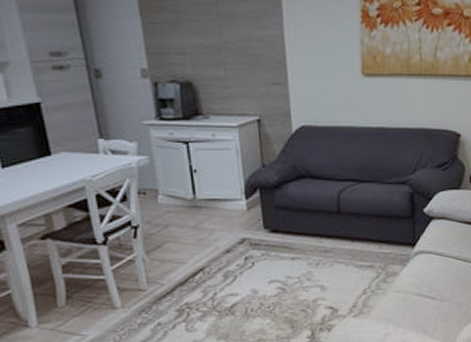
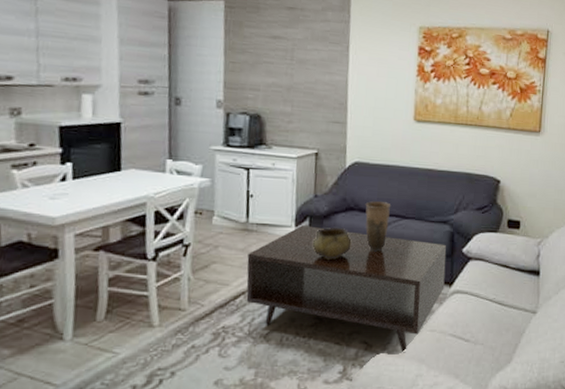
coffee table: none [200,197,407,315] -> present [246,225,447,353]
decorative bowl: none [267,196,307,230] -> present [313,227,352,260]
vase: none [317,167,344,219] -> present [365,201,390,252]

